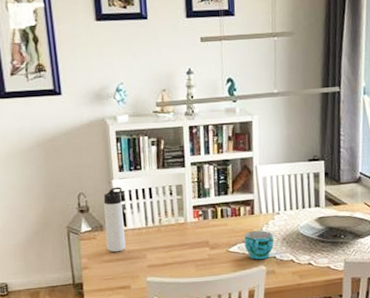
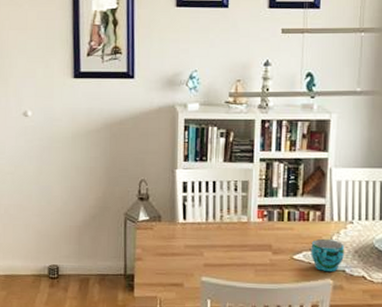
thermos bottle: present [103,187,126,253] -> none [163,177,185,246]

